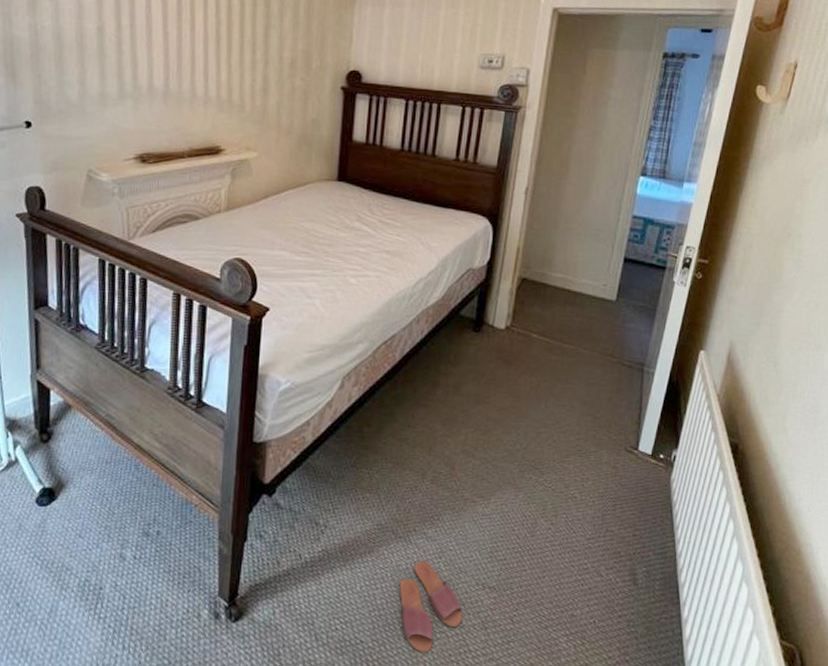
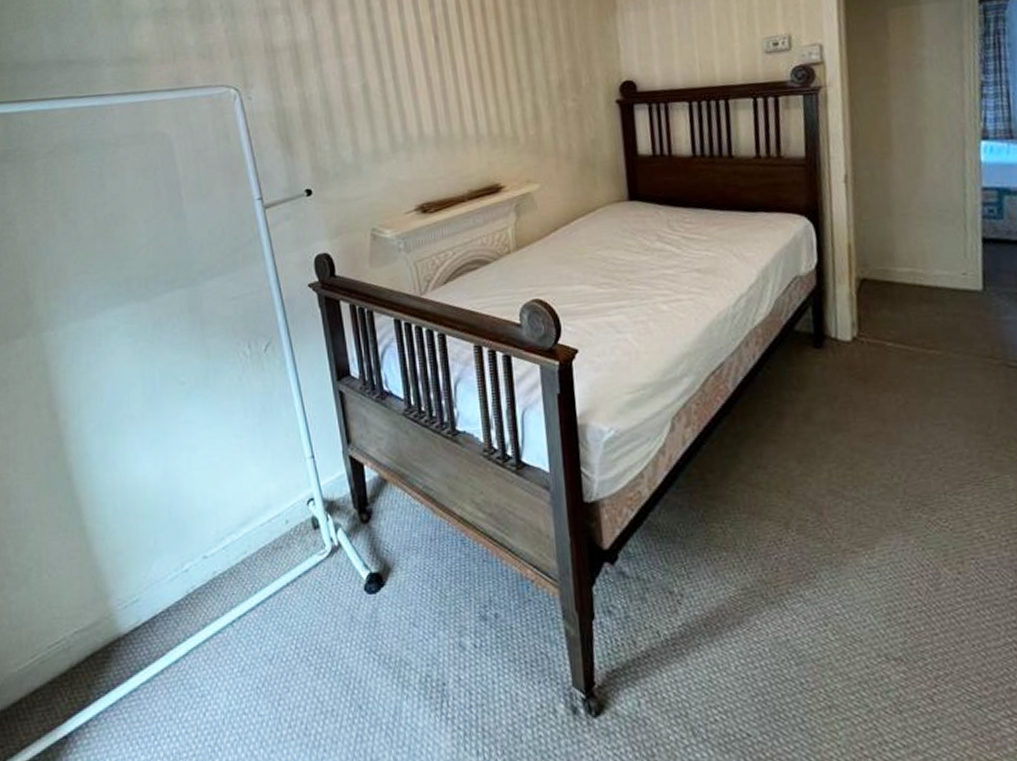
slippers: present [399,560,463,652] -> none [782,629,869,746]

